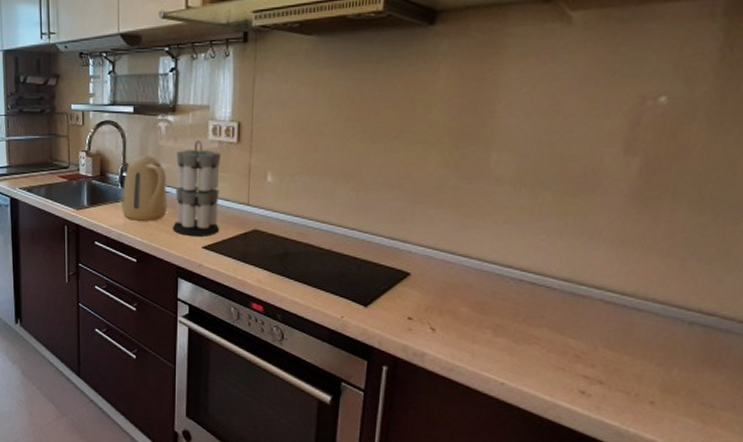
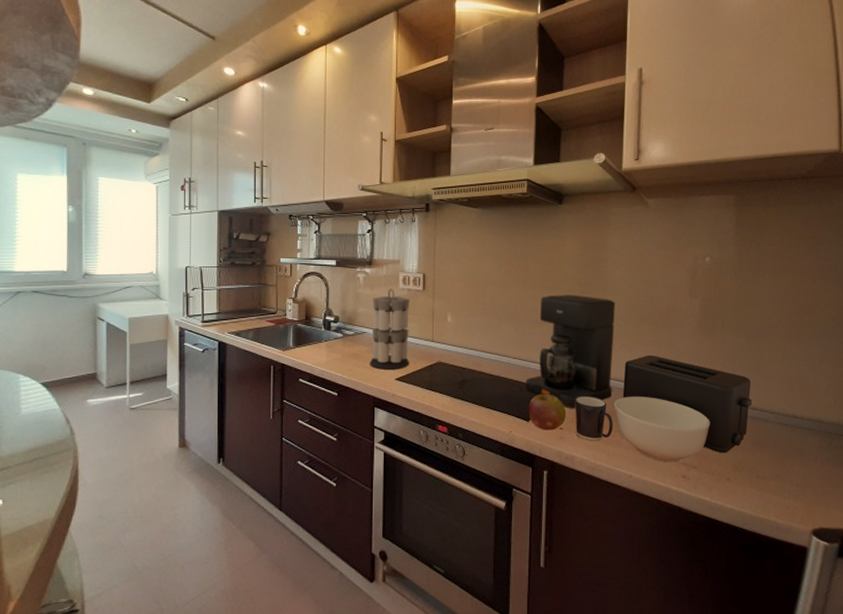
kettle: present [122,154,168,221] -> none [325,300,365,358]
coffee maker: none [365,149,503,295] -> present [526,294,615,408]
fruit: none [366,275,419,320] -> present [528,394,567,431]
mug: none [430,281,485,338] -> present [574,396,614,441]
bowl: none [487,285,634,374] -> present [614,396,710,463]
toaster: none [501,232,712,369] -> present [622,355,753,453]

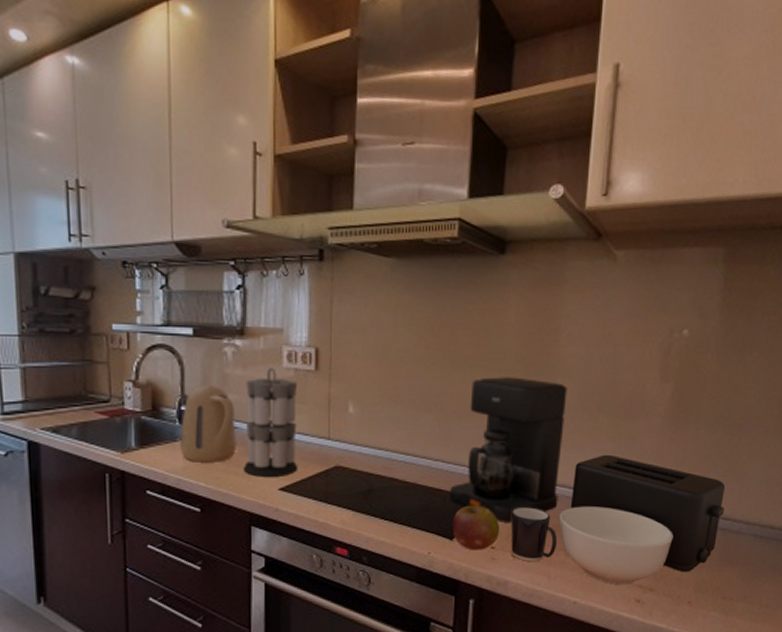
kettle: none [325,300,365,358] -> present [180,384,237,463]

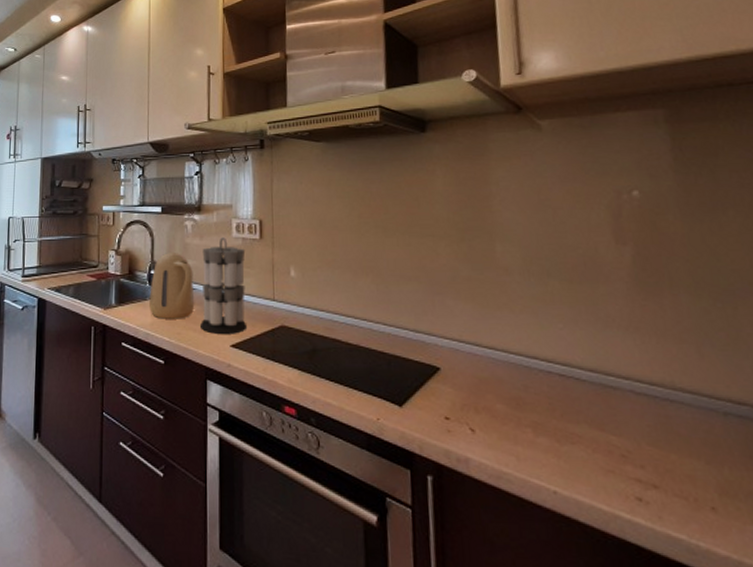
coffee maker: present [450,377,567,522] -> none [394,242,516,391]
fruit: present [452,505,500,551] -> none [399,370,453,420]
mug: present [510,507,558,562] -> none [462,376,522,439]
bowl: present [559,505,673,585] -> none [519,377,671,477]
toaster: present [570,454,726,573] -> none [529,321,737,468]

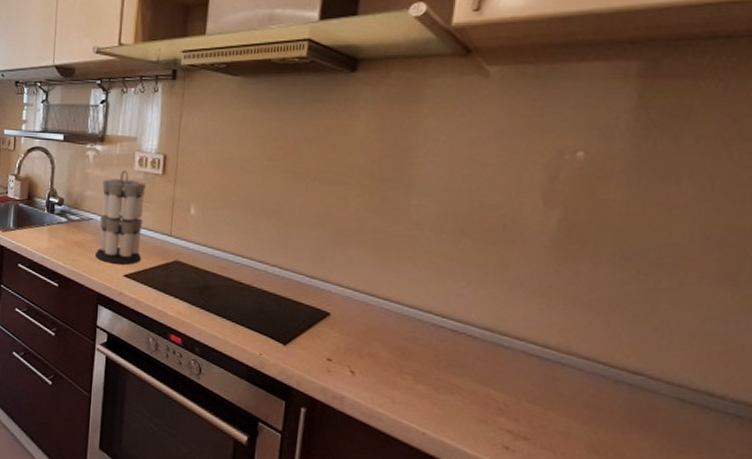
kettle: present [149,251,195,319] -> none [46,180,92,247]

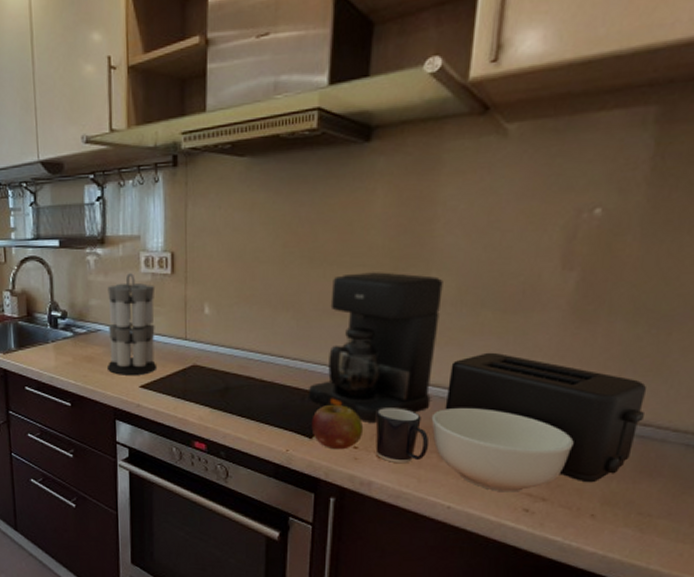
coffee maker: none [285,190,423,337] -> present [309,272,443,422]
fruit: none [286,313,339,361] -> present [311,404,364,450]
mug: none [349,323,405,383] -> present [375,408,430,464]
bowl: none [407,331,558,427] -> present [431,407,574,493]
toaster: none [421,279,636,428] -> present [445,352,647,483]

